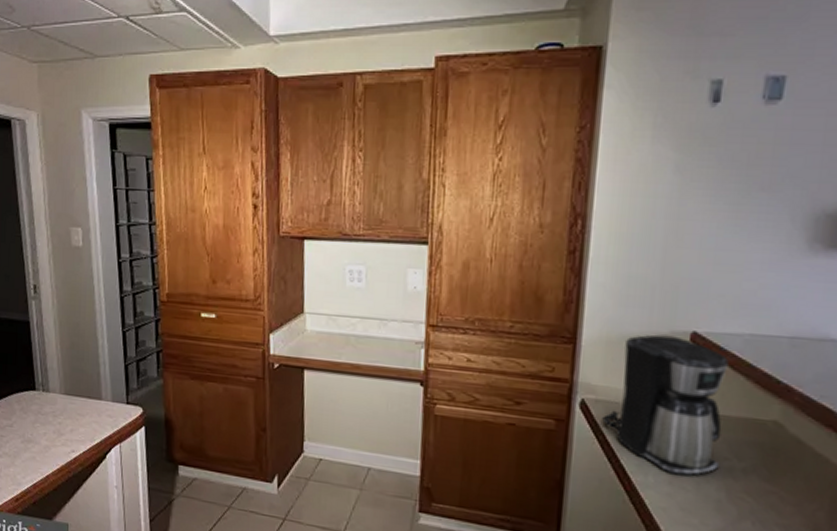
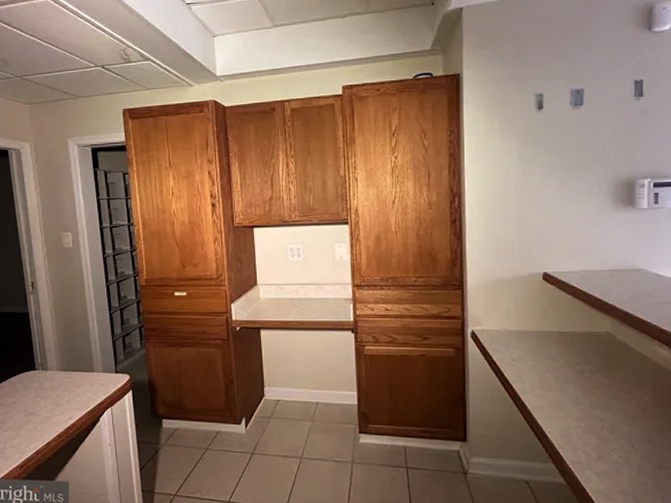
coffee maker: present [602,334,729,476] -> none [488,277,574,380]

